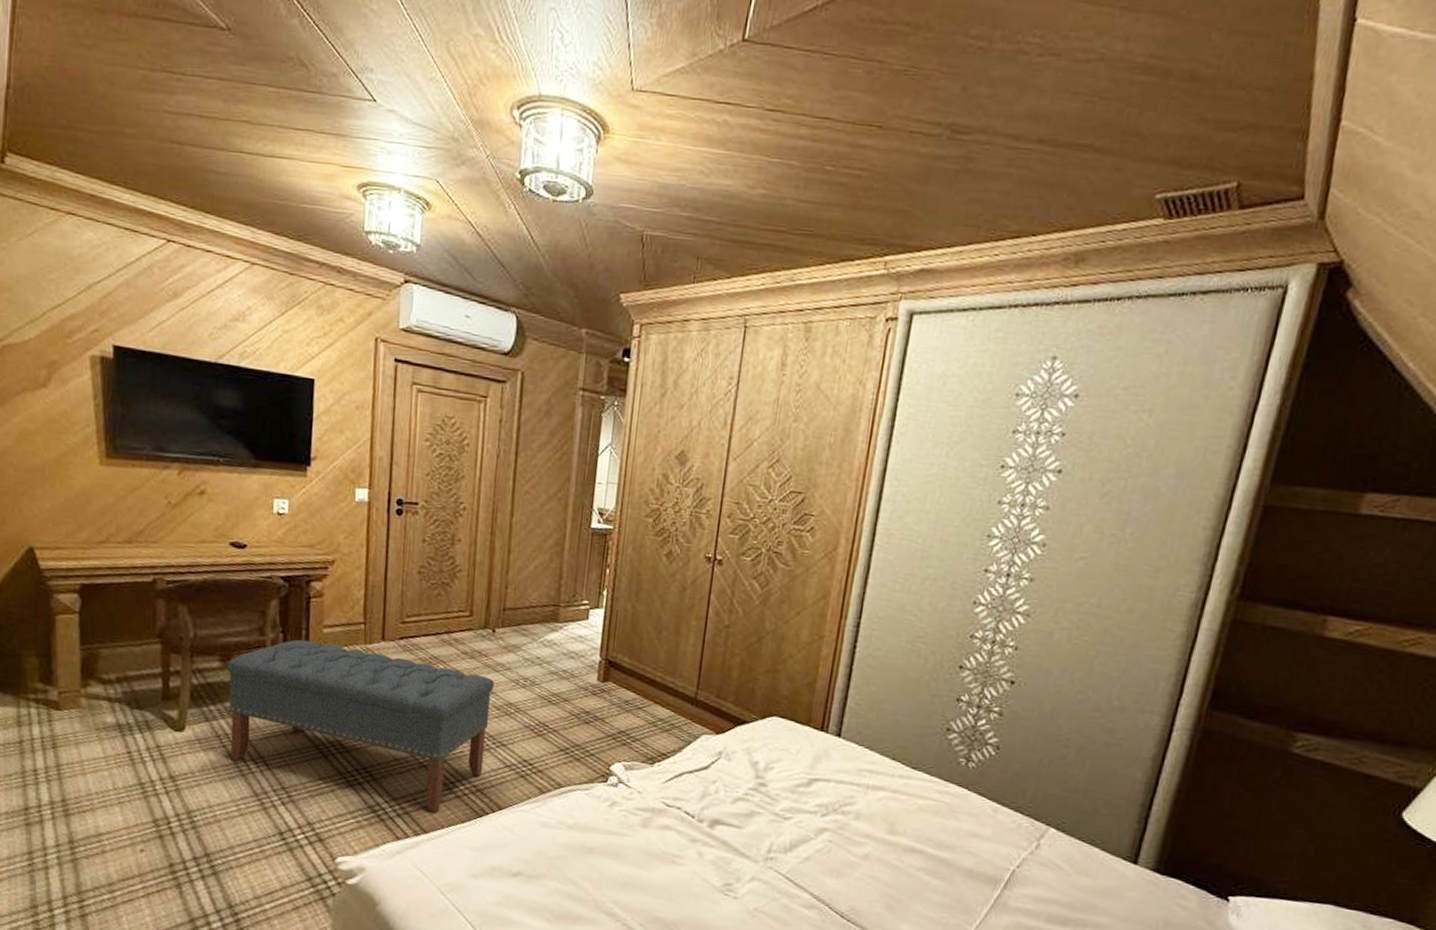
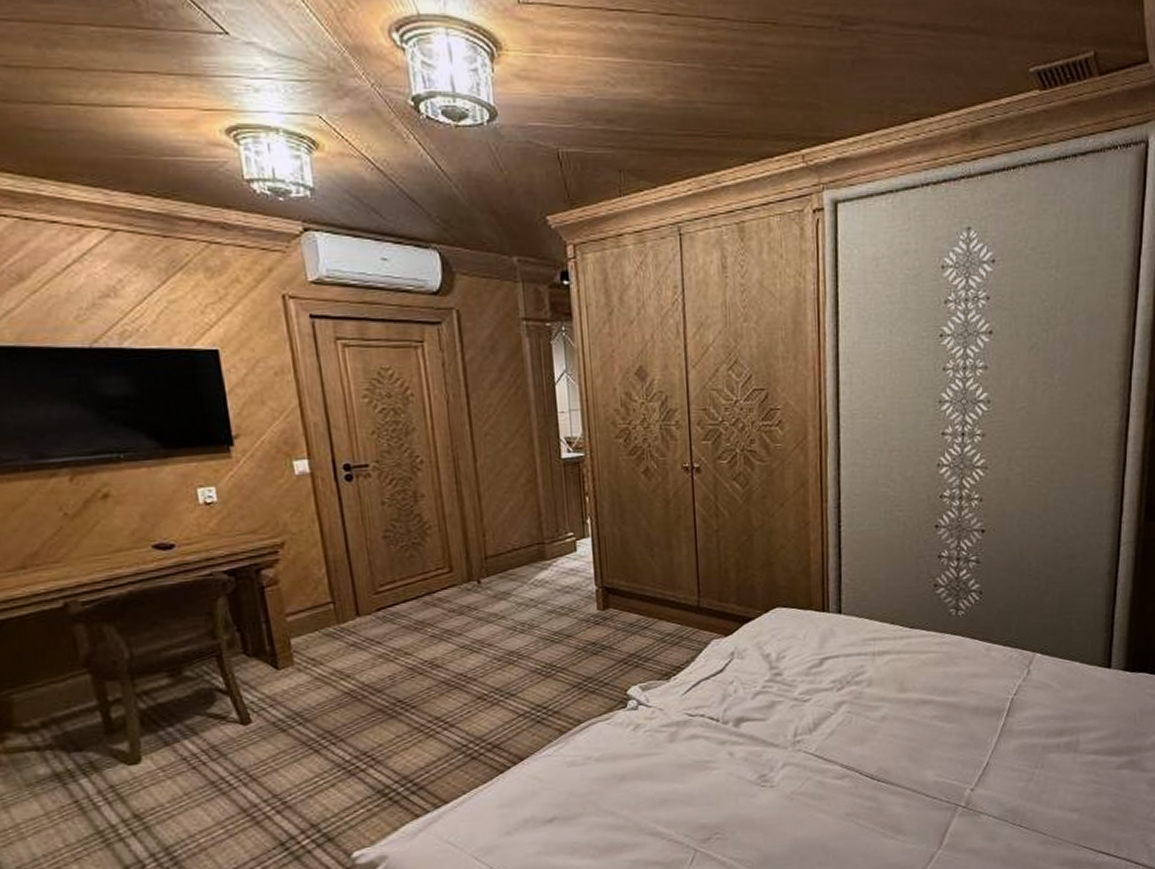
bench: present [227,639,494,812] -> none [178,629,496,781]

